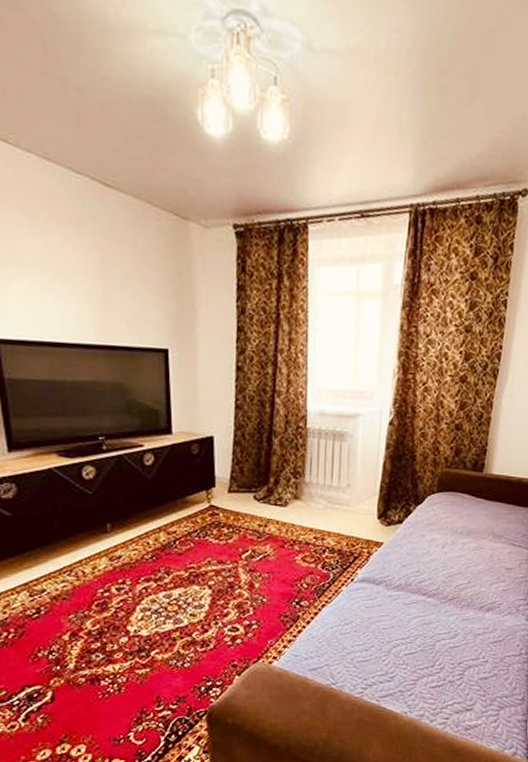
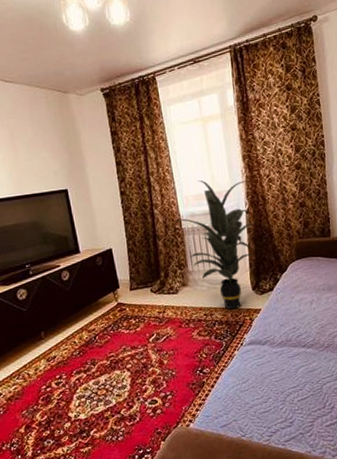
indoor plant: none [296,372,403,538] -> present [173,180,256,310]

